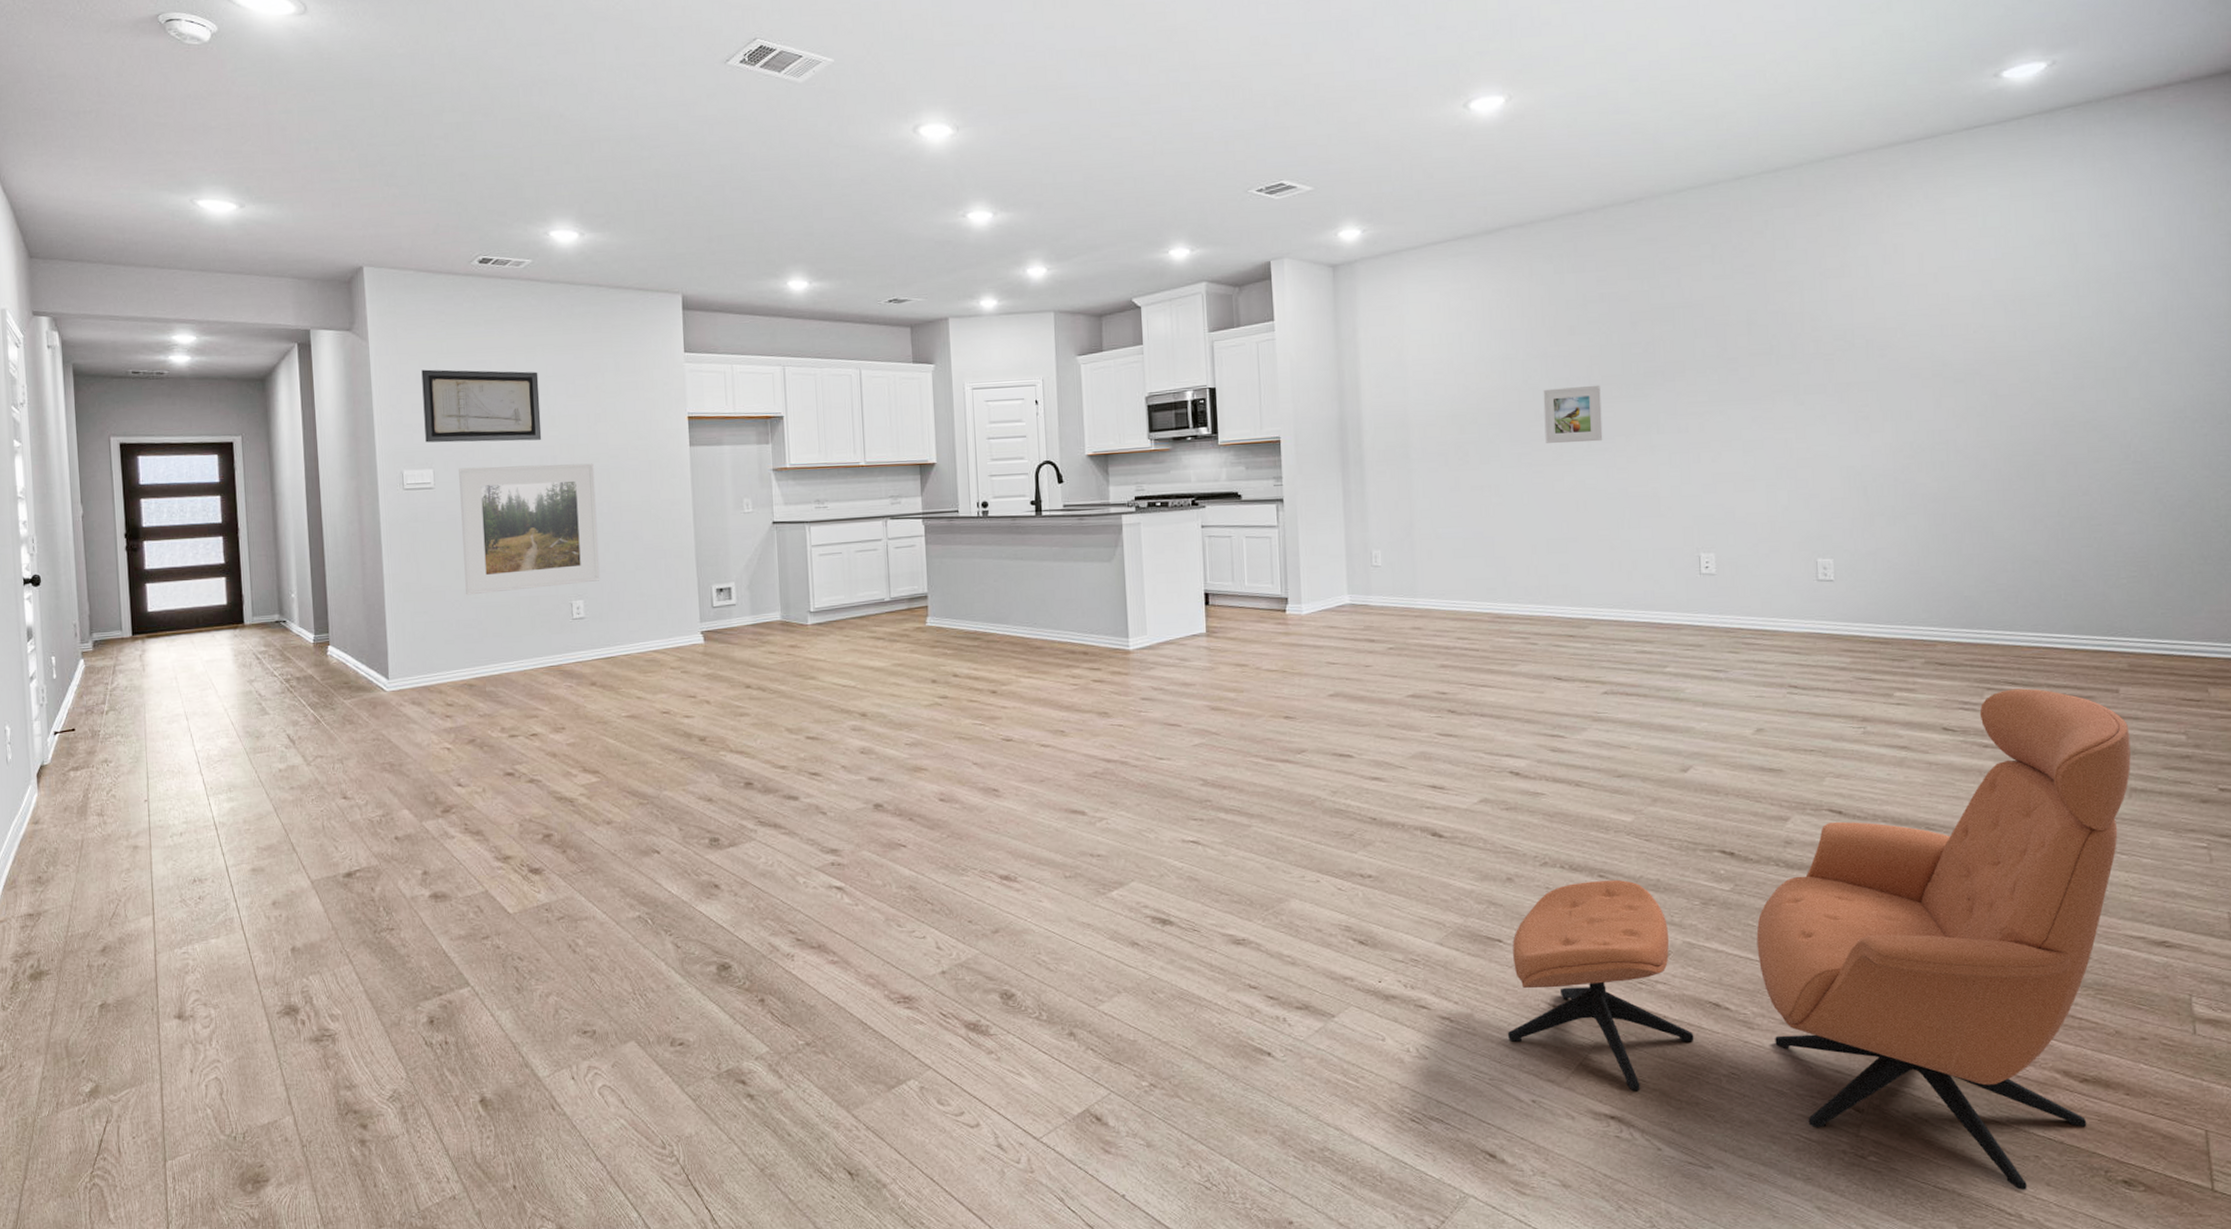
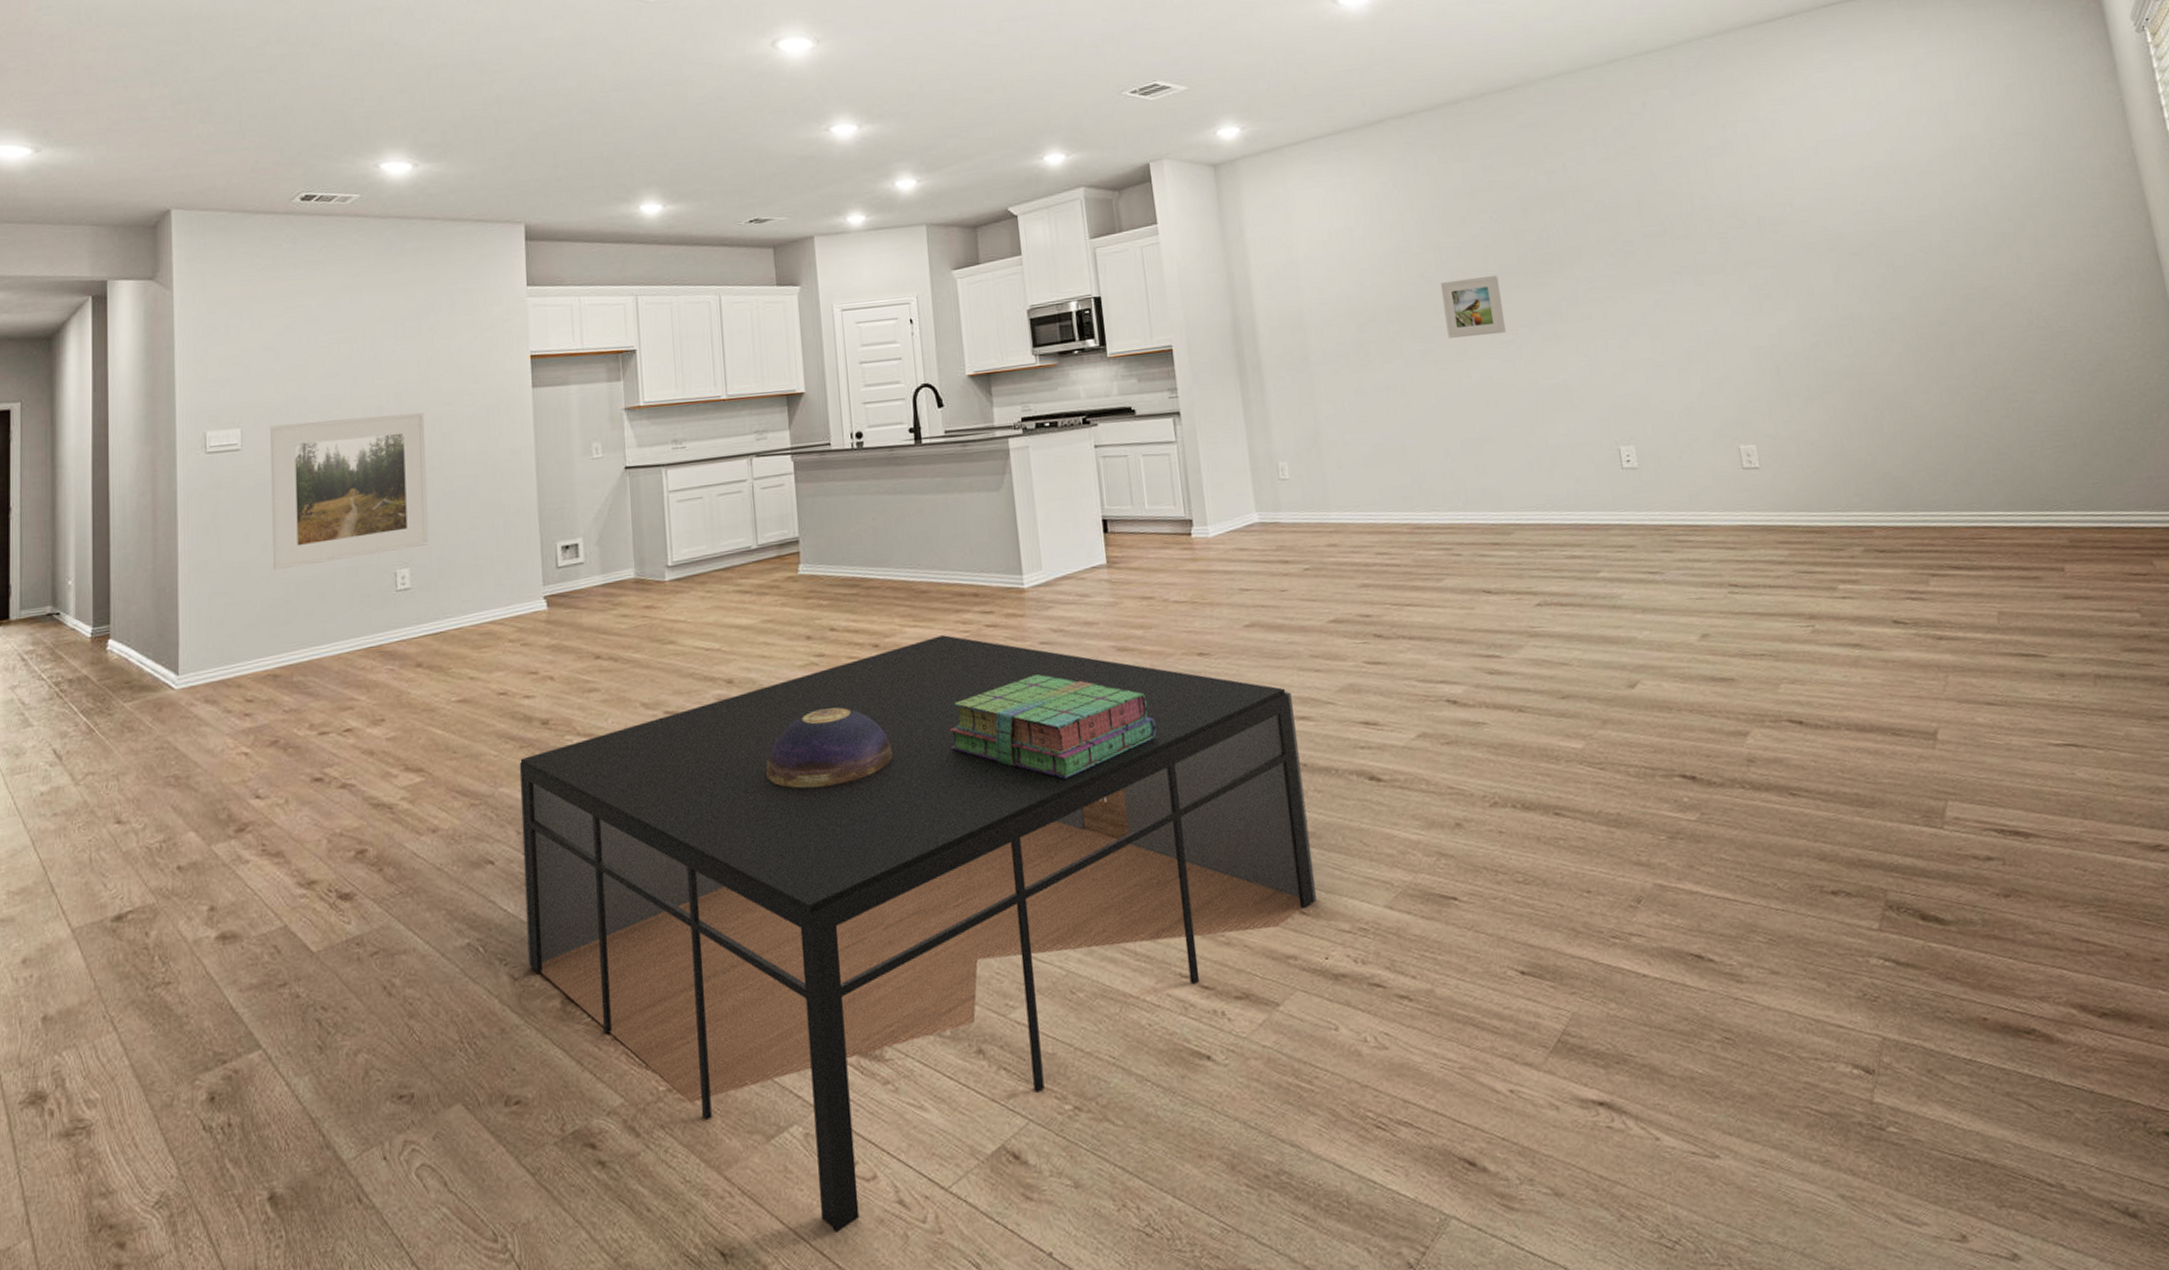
wall art: present [421,369,542,443] -> none [232,314,366,399]
coffee table: none [680,687,1376,1164] -> present [519,635,1317,1232]
decorative bowl: none [894,743,1005,810] -> present [766,707,893,789]
stack of books: none [1056,726,1242,816] -> present [949,674,1157,779]
armchair: present [1508,688,2131,1190] -> none [1469,572,2115,1154]

